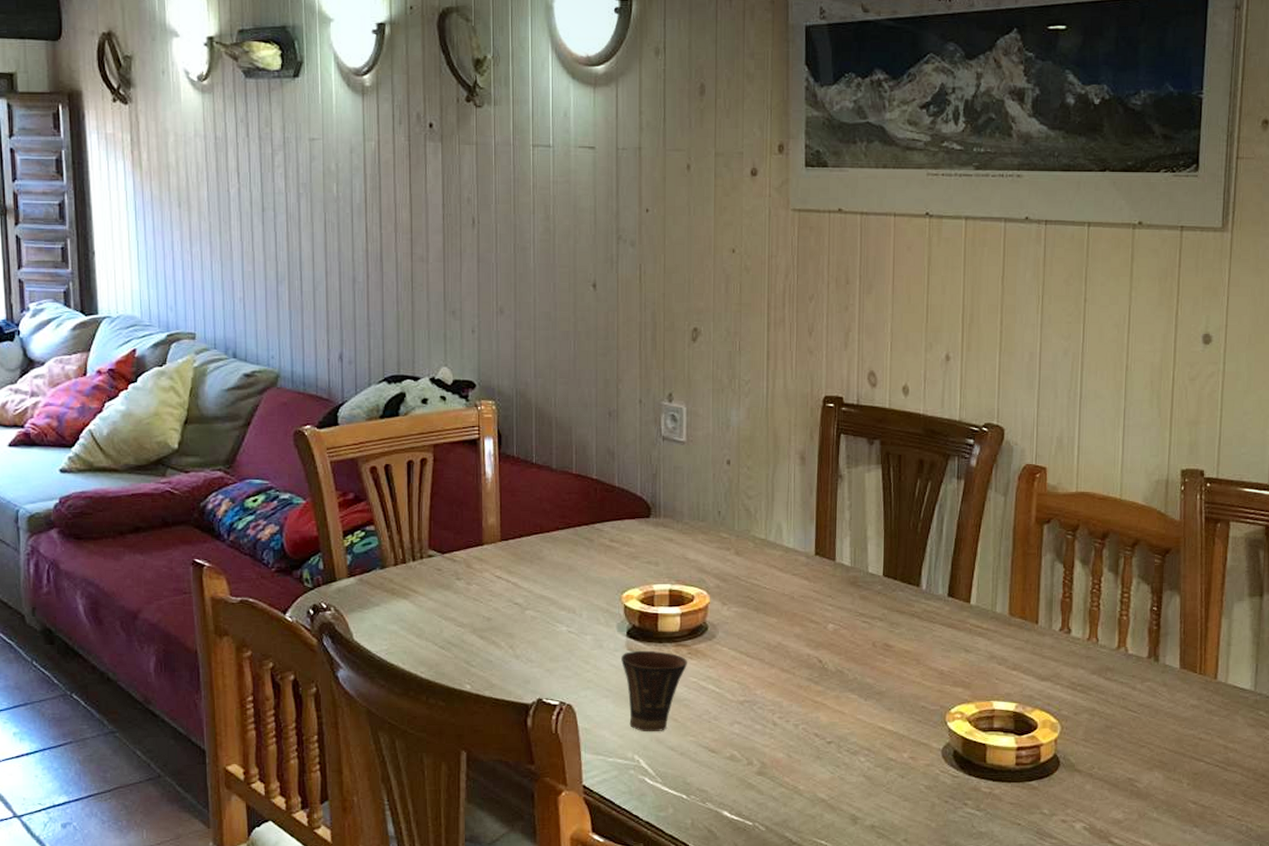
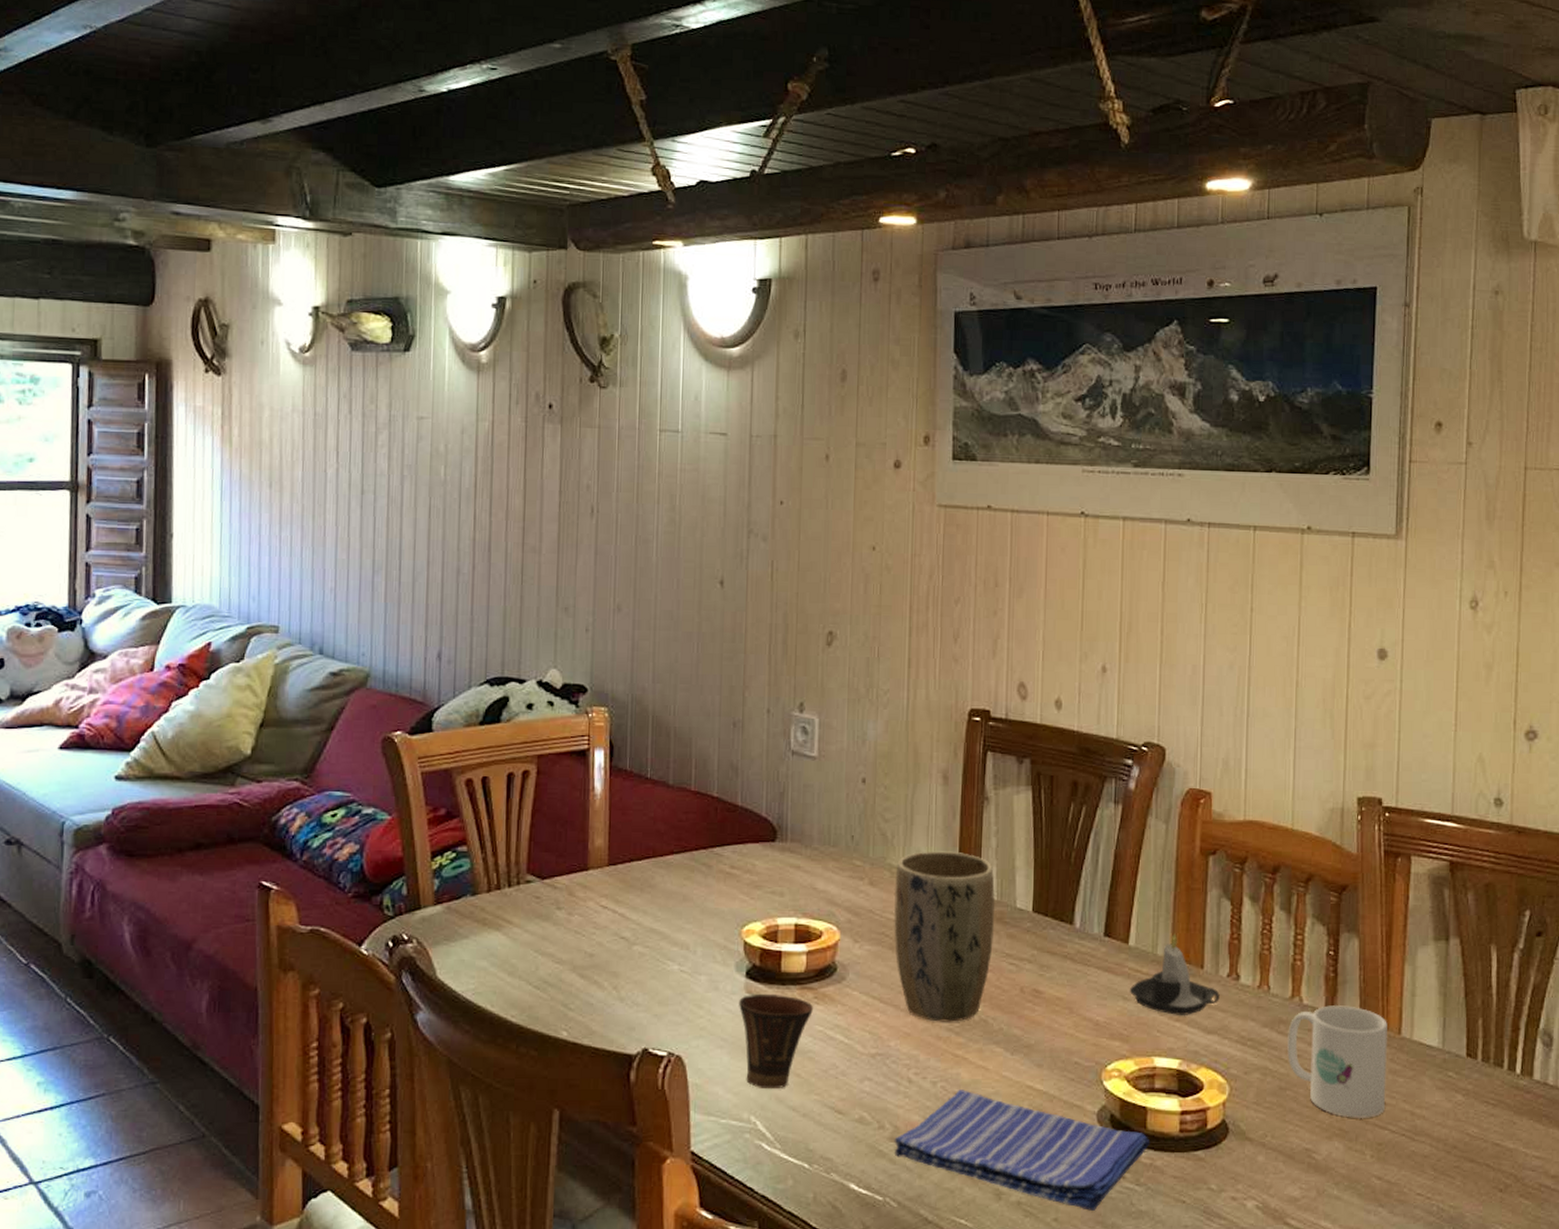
plant pot: none [757,524,850,673] -> present [893,851,996,1022]
dish towel: none [761,731,990,832] -> present [894,1089,1151,1211]
candle: none [970,593,1053,666] -> present [1129,933,1220,1016]
mug: none [1112,654,1205,752] -> present [1286,1005,1388,1118]

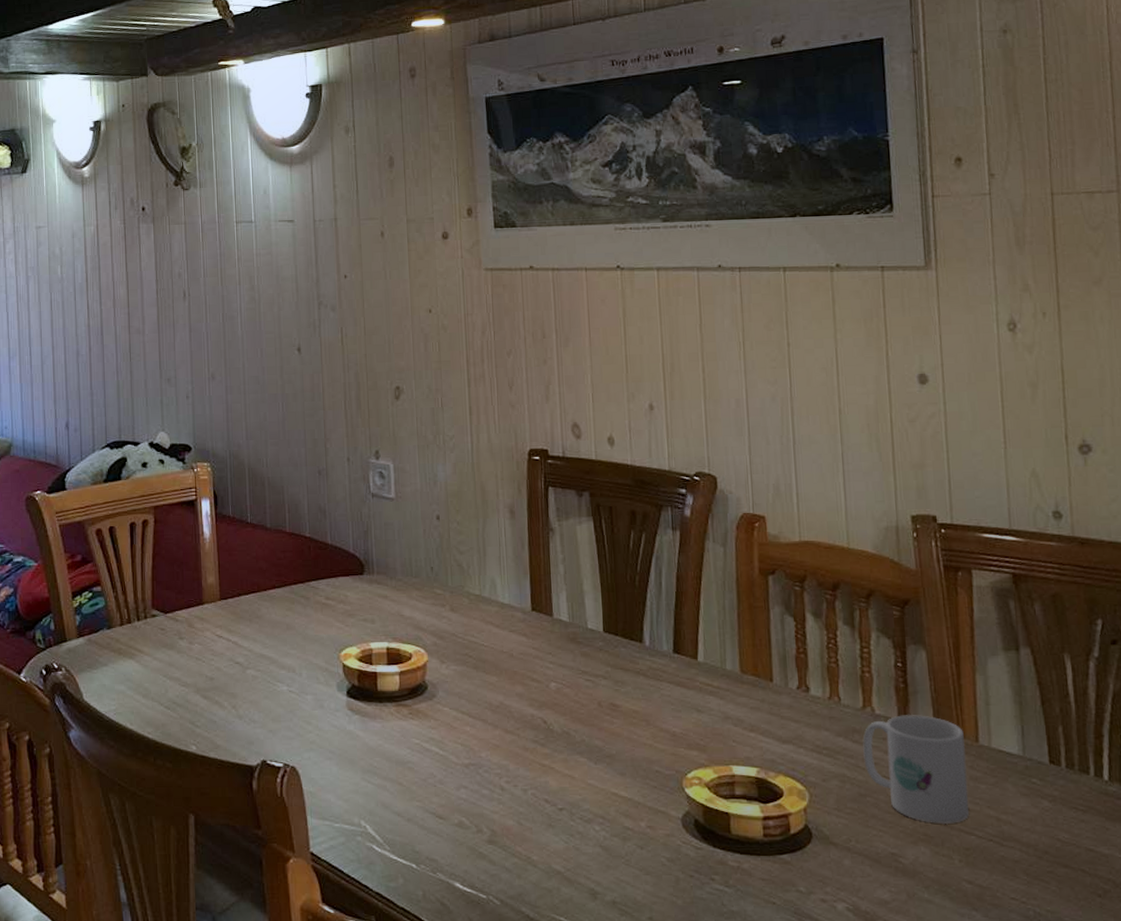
cup: present [739,993,814,1089] -> none [342,710,410,797]
plant pot: present [893,851,996,1022] -> none [473,578,569,735]
dish towel: present [894,1089,1151,1211] -> none [492,796,736,910]
candle: present [1129,933,1220,1016] -> none [702,649,791,727]

